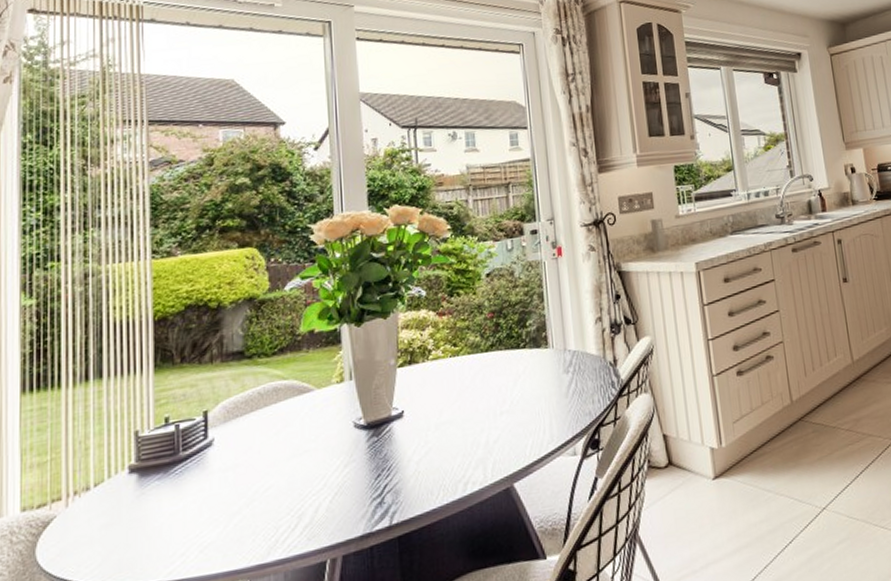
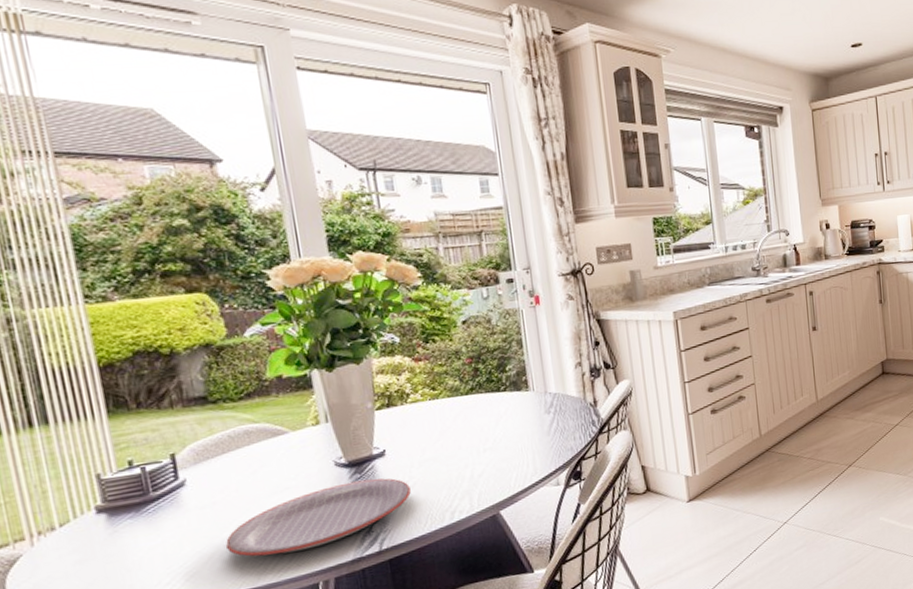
plate: none [242,442,425,527] -> present [226,478,411,557]

